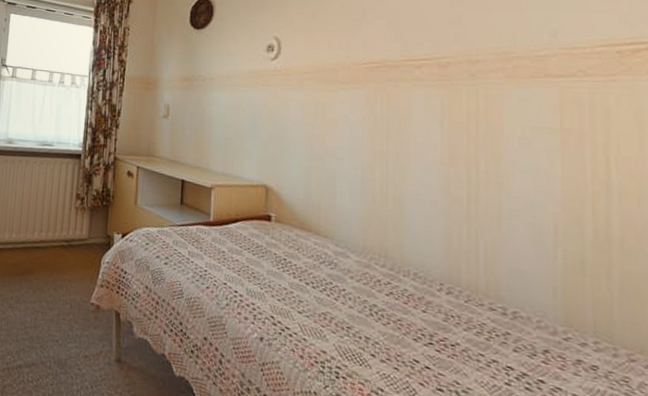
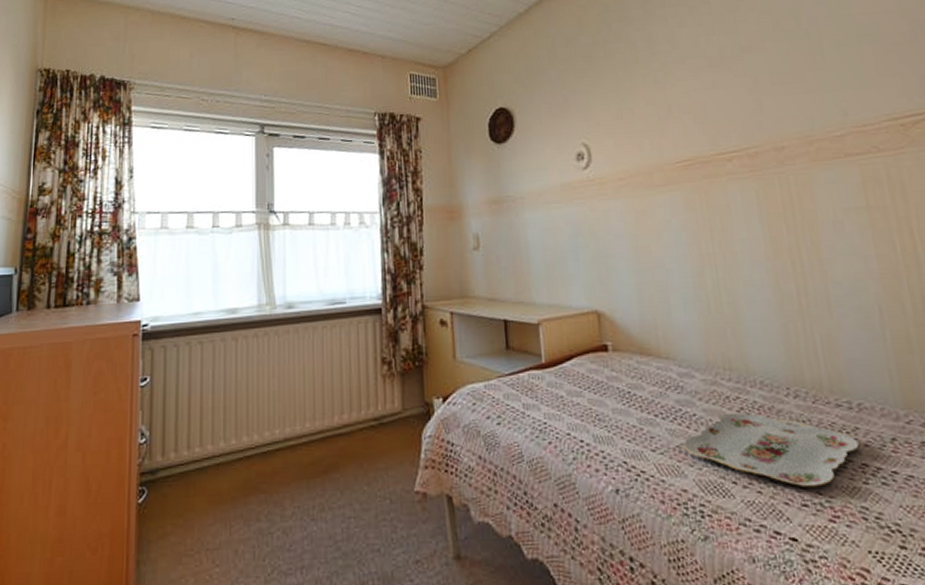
serving tray: none [329,295,507,377] -> present [683,413,859,488]

